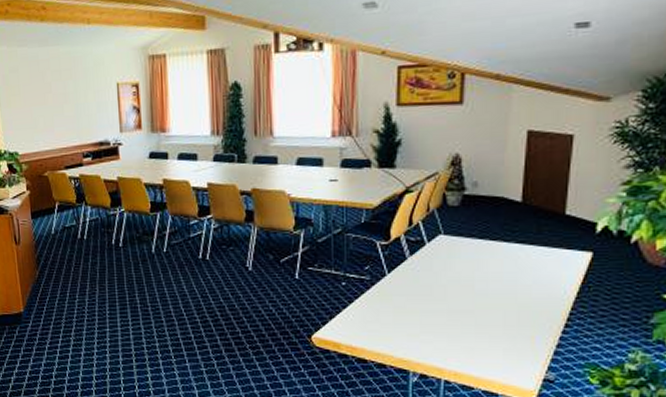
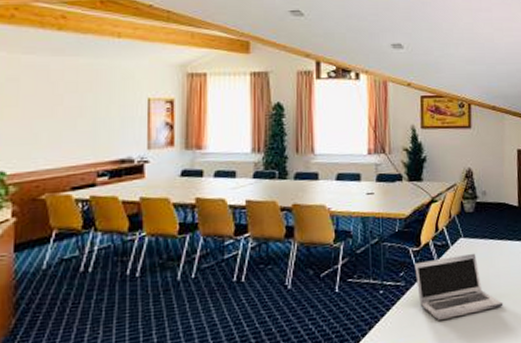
laptop: none [382,252,490,321] -> present [415,253,504,321]

